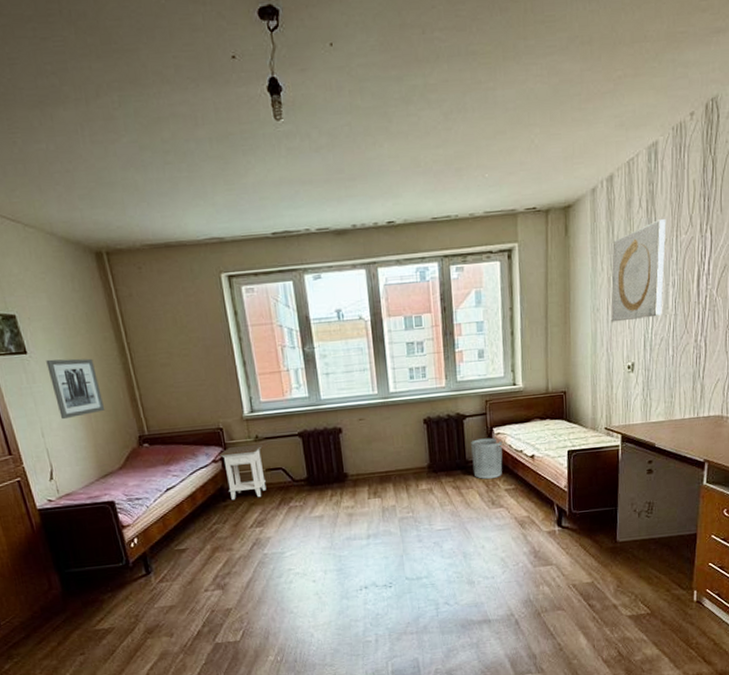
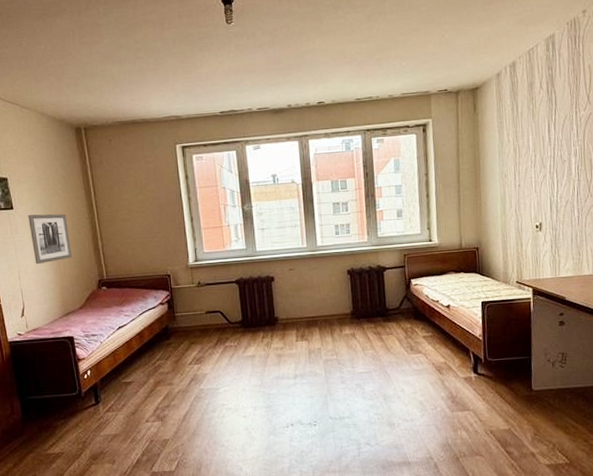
nightstand: present [218,444,267,501] -> none [165,290,206,339]
waste bin: present [471,438,503,480] -> none [391,288,420,327]
wall art: present [611,219,666,323] -> none [517,98,566,187]

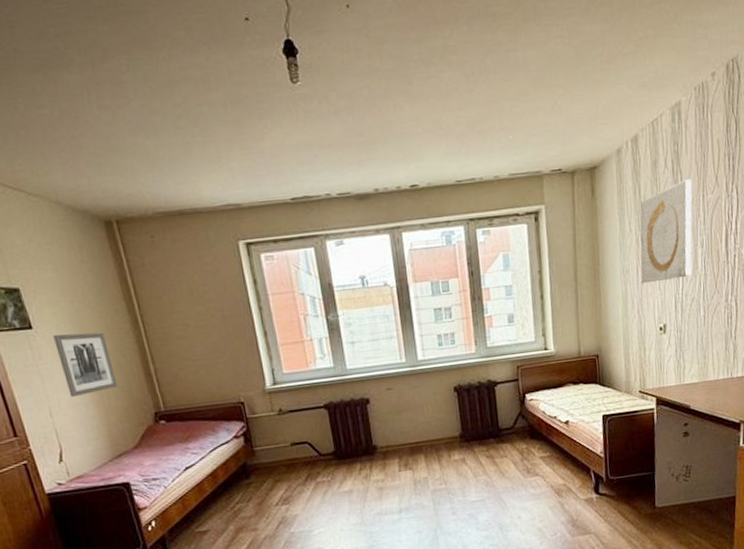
wall art: none [517,98,566,187] -> present [639,179,693,284]

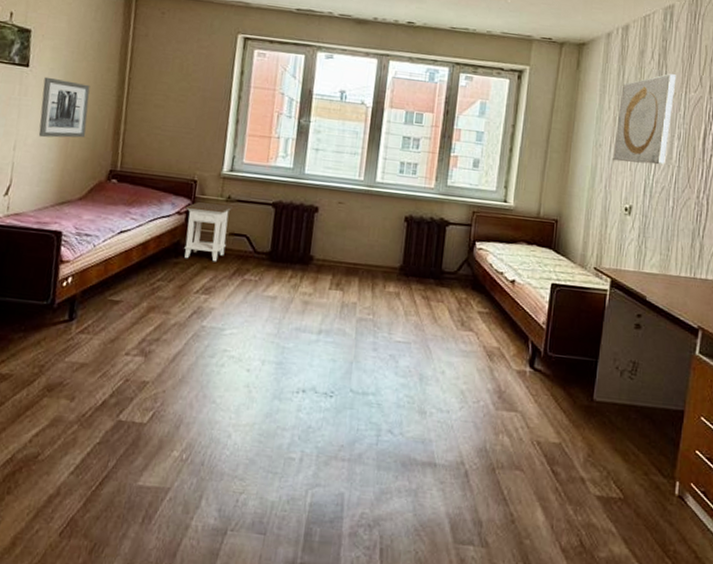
nightstand: none [240,418,292,478] -> present [184,202,233,262]

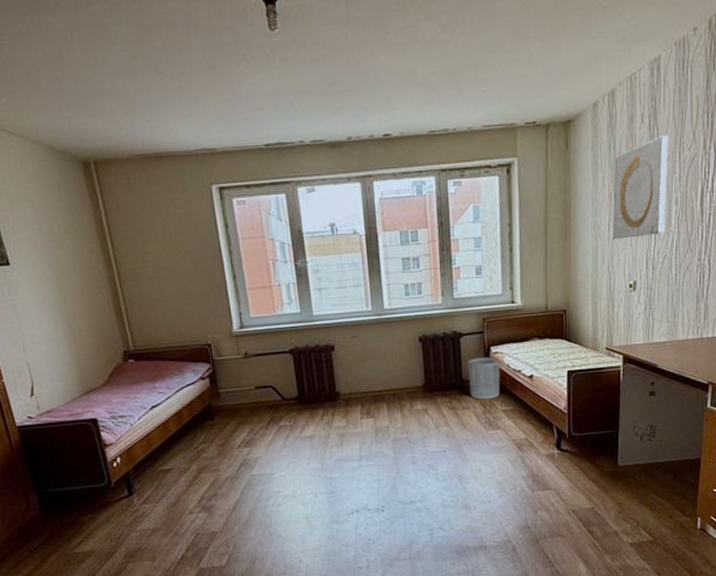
wall art: present [38,76,90,138] -> none [29,270,90,334]
nightstand: present [184,202,233,262] -> none [206,361,256,419]
waste bin: none [447,250,484,297] -> present [468,357,501,400]

